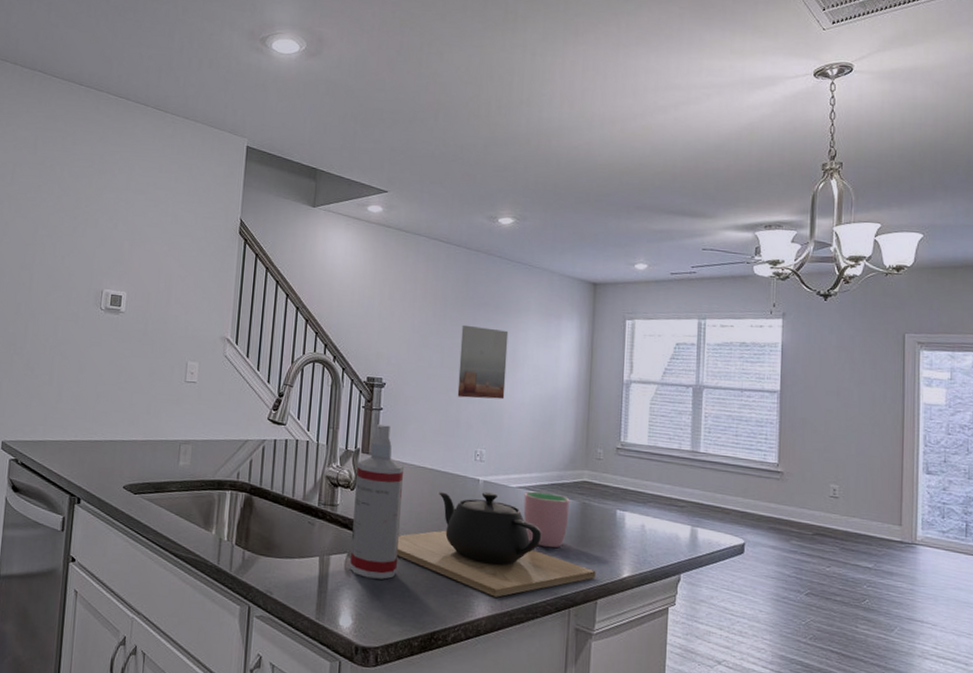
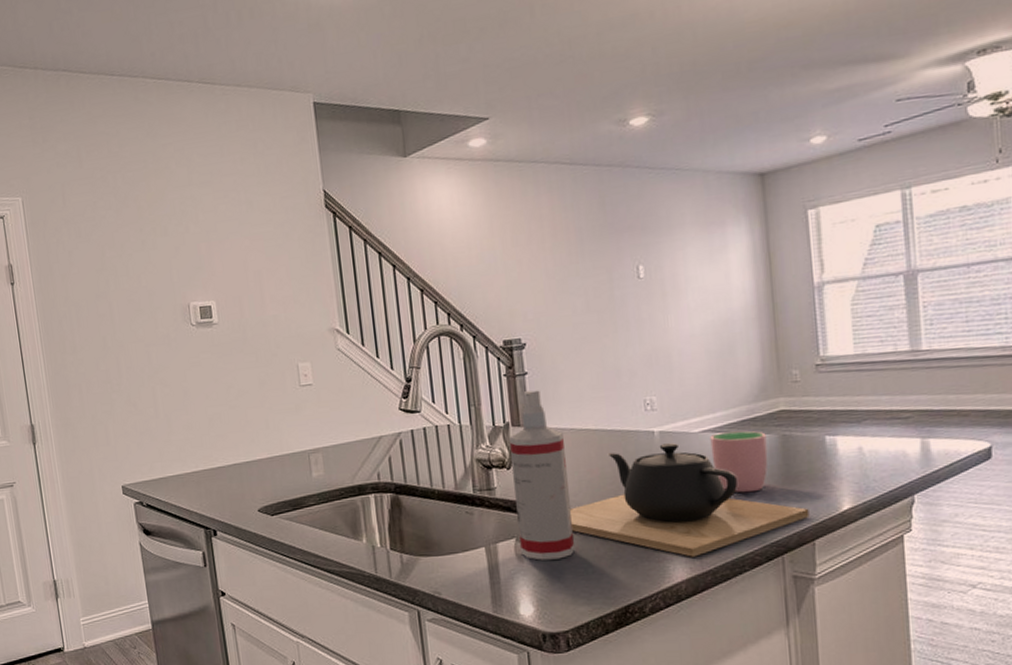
wall art: present [457,324,509,400] -> none [604,253,670,343]

